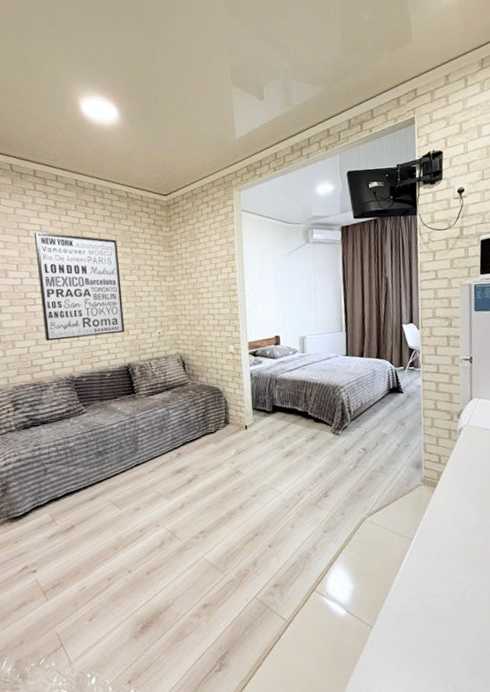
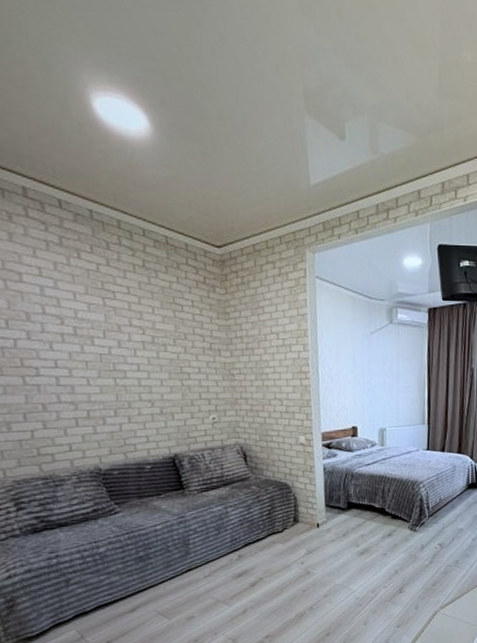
wall art: present [34,232,125,341] -> none [29,276,168,424]

